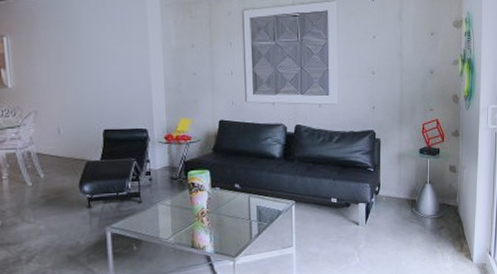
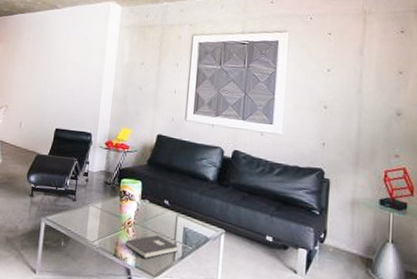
book: none [201,219,253,244] -> present [125,235,178,259]

